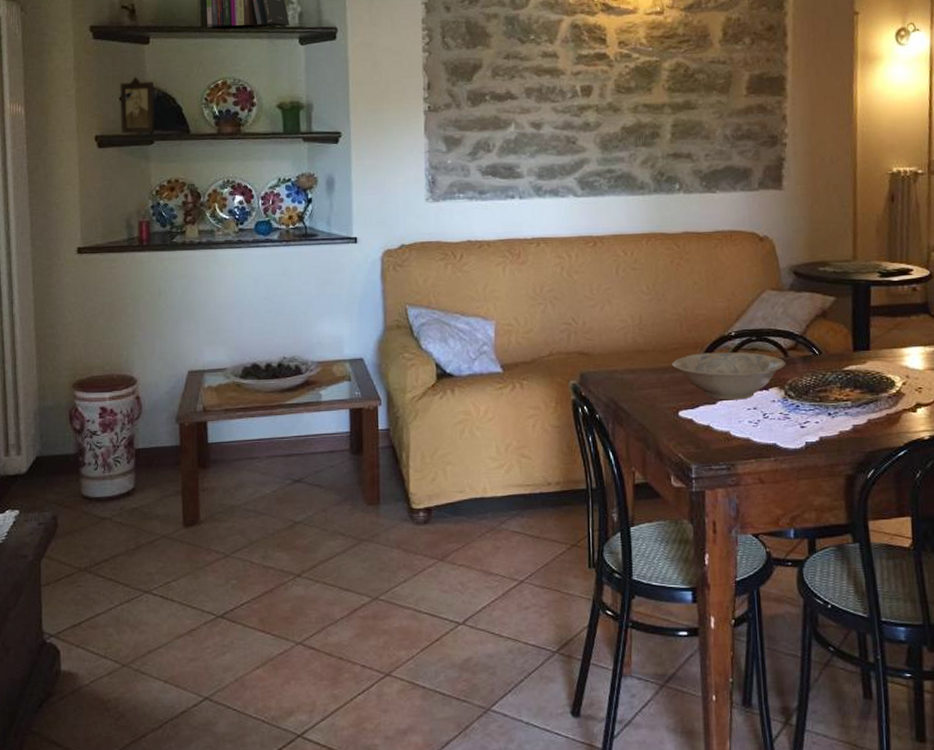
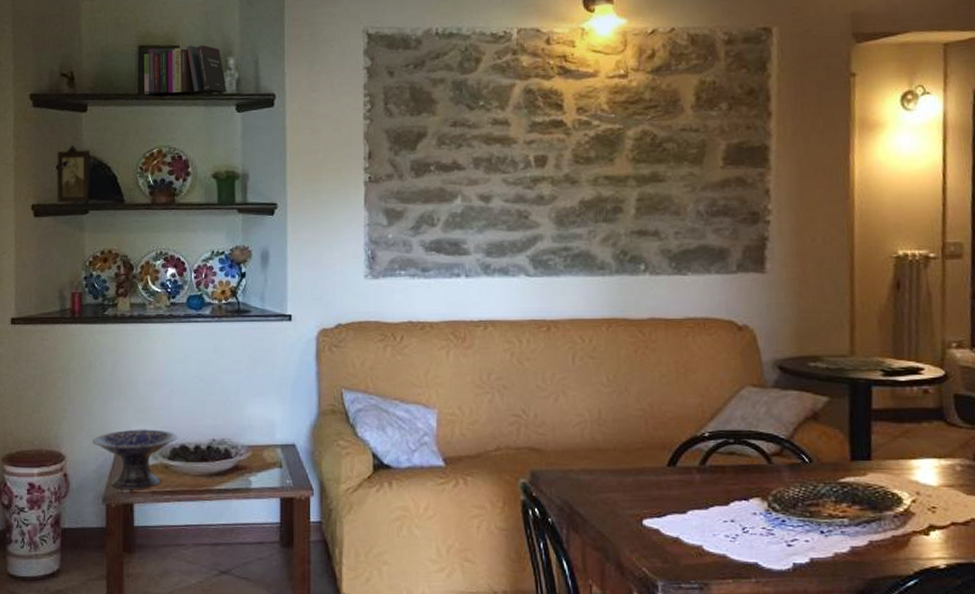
decorative bowl: none [164,350,250,409] -> present [92,429,178,490]
bowl: present [672,352,786,400] -> none [635,454,770,510]

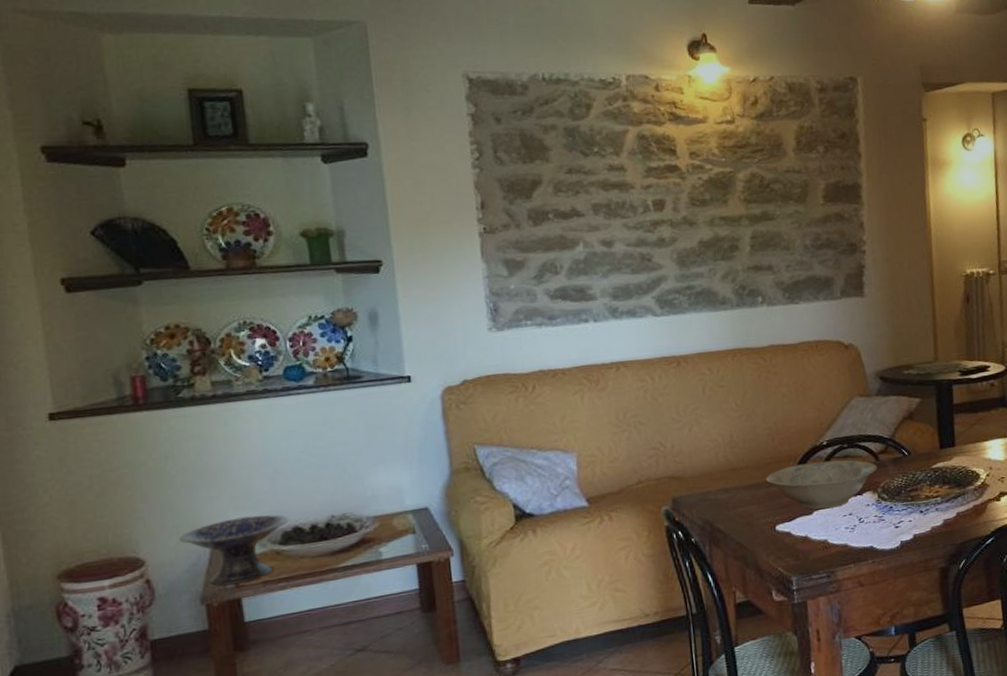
photo frame: present [56,145,99,203] -> none [89,206,155,275]
books: present [143,44,227,97] -> none [195,88,308,148]
bowl: none [635,454,770,510] -> present [766,460,878,510]

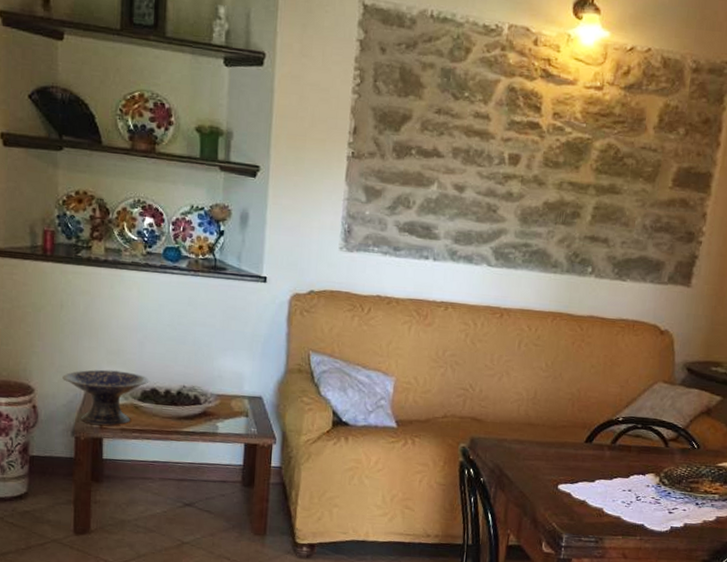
bowl: present [766,460,878,510] -> none [559,433,666,481]

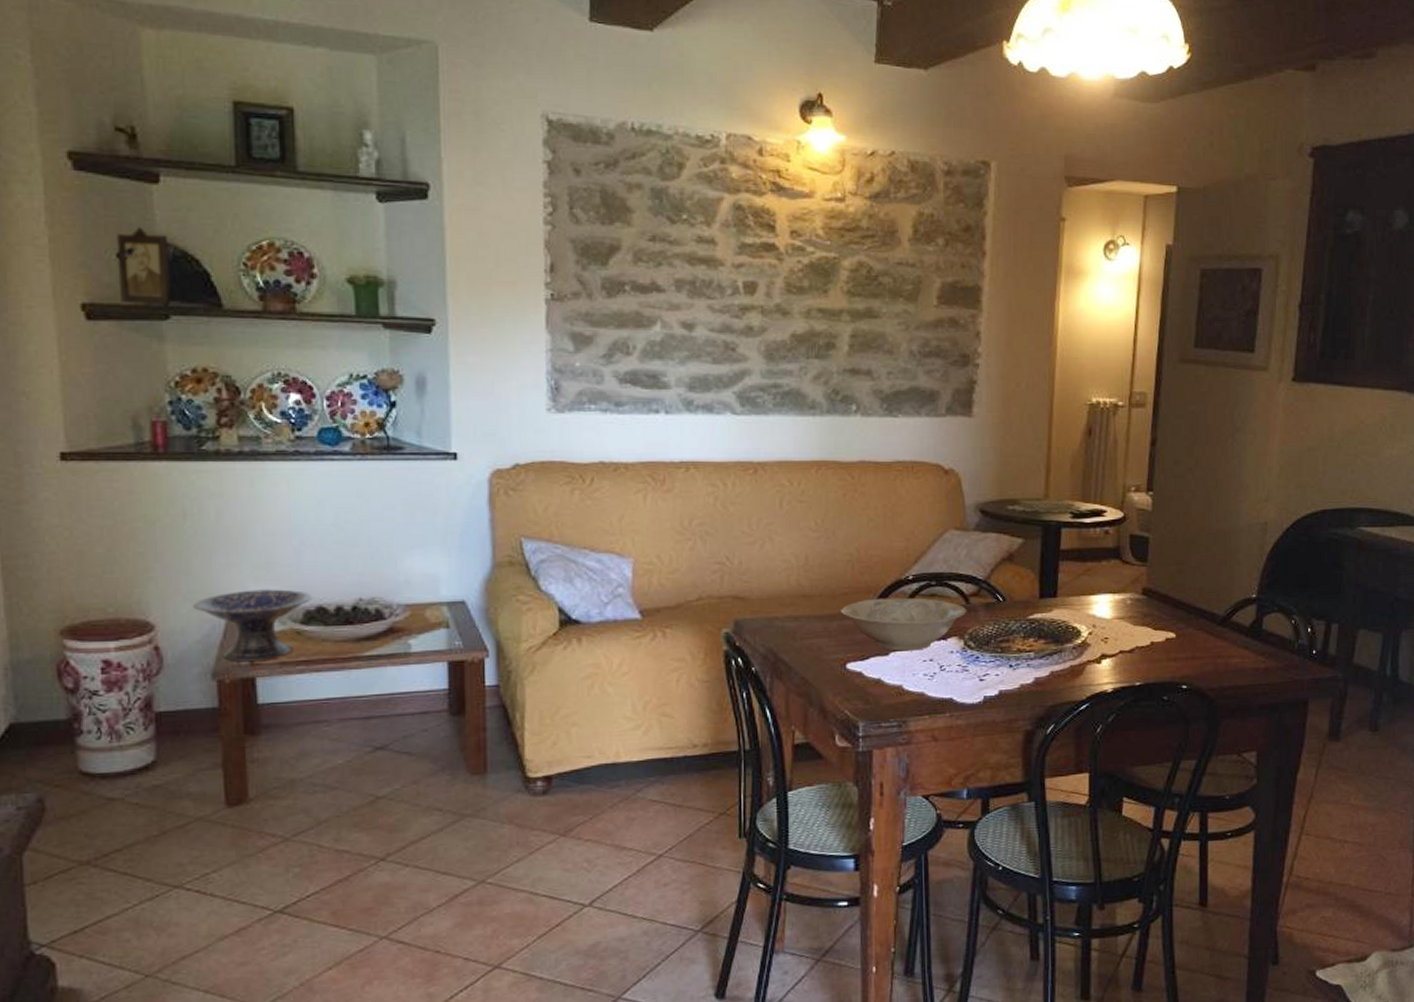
photo frame: none [28,74,74,140] -> present [116,226,185,306]
bowl: none [559,433,666,481] -> present [841,597,967,651]

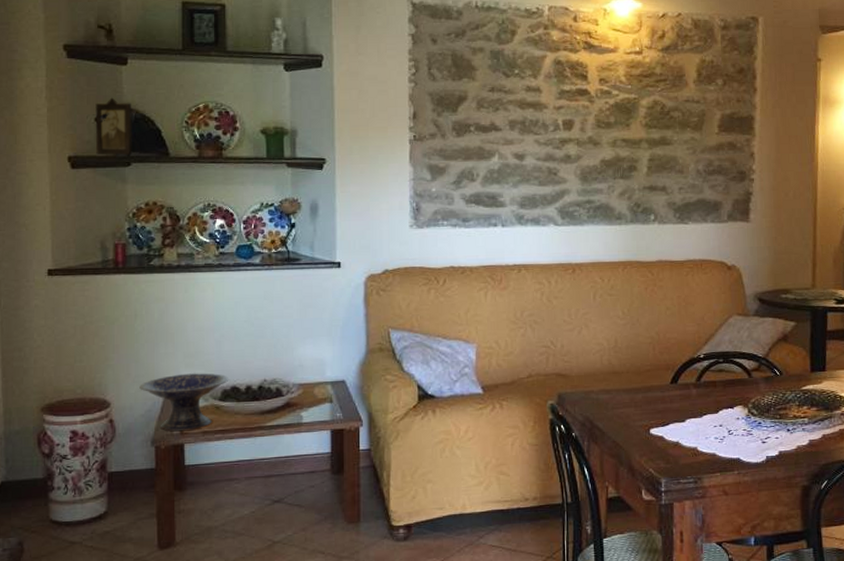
bowl: present [841,597,967,651] -> none [645,373,750,418]

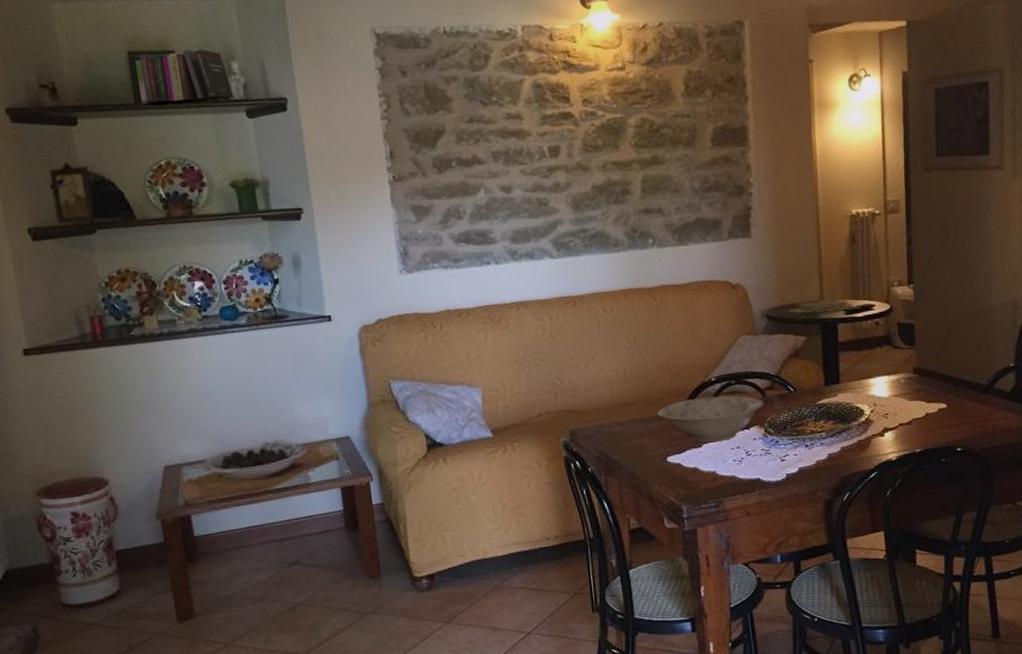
decorative bowl: present [139,373,229,432] -> none [136,441,229,504]
books: none [187,4,274,54] -> present [135,49,234,106]
bowl: none [645,373,750,418] -> present [657,395,765,443]

